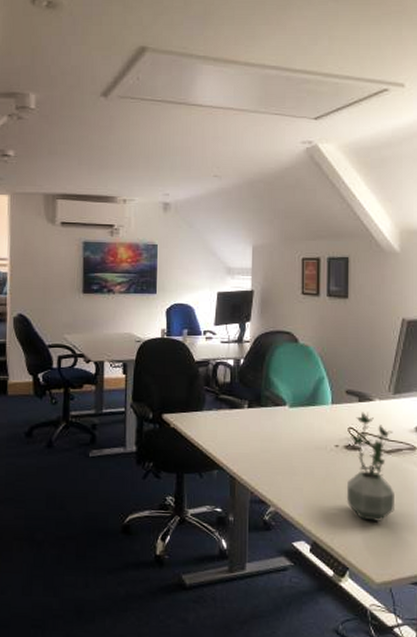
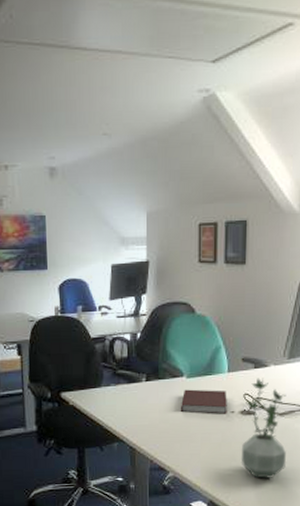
notebook: none [283,419,331,448] -> present [181,389,227,414]

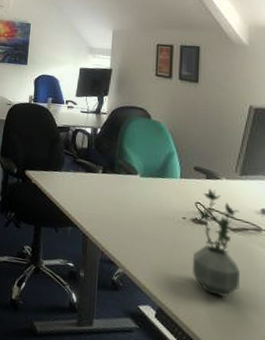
notebook: present [181,389,227,414] -> none [134,187,179,219]

